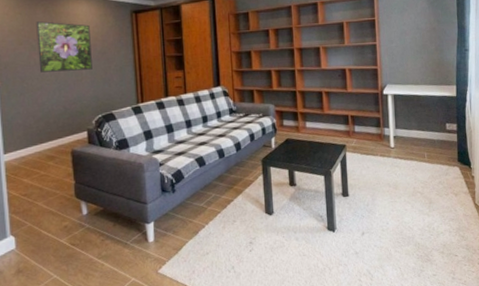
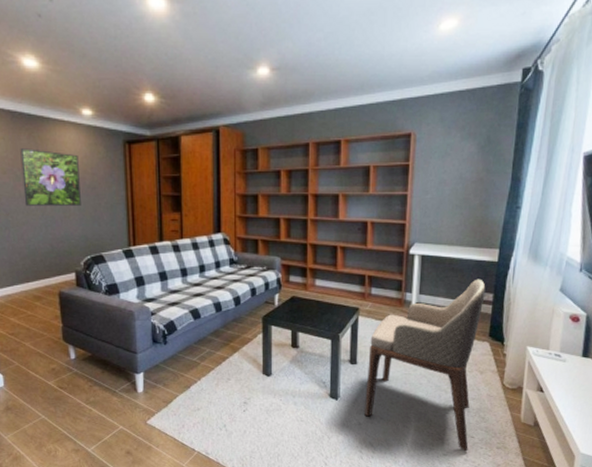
armchair: none [358,112,454,270] -> present [364,279,486,452]

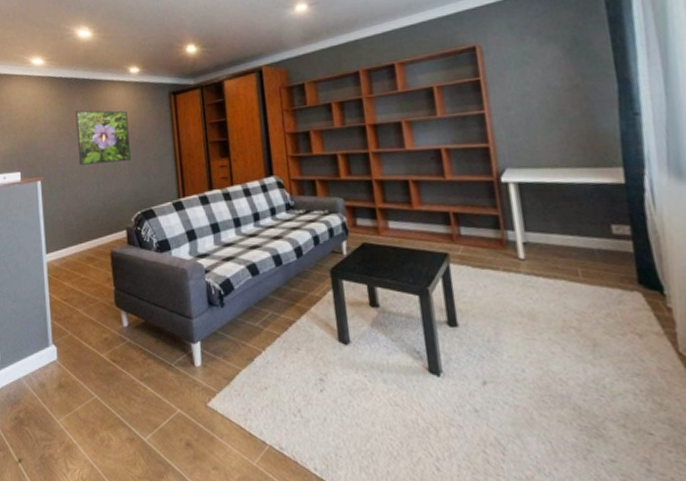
armchair: present [364,279,486,452] -> none [470,207,649,457]

